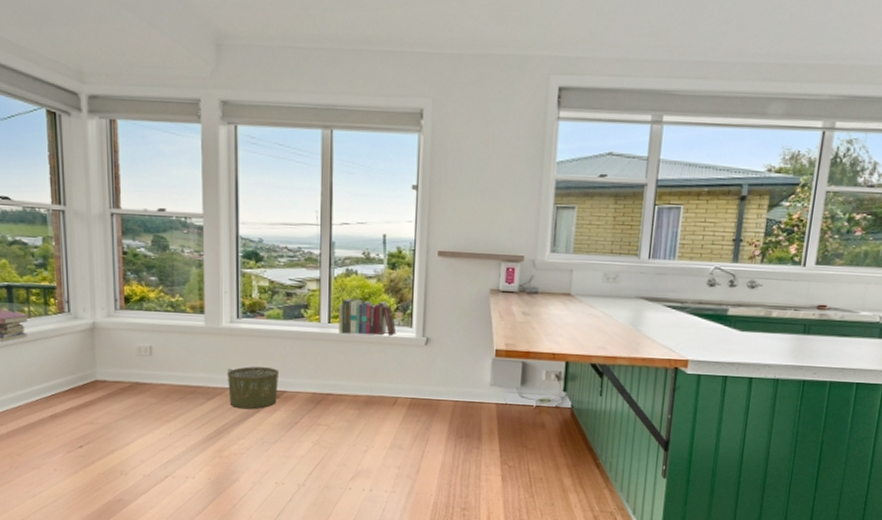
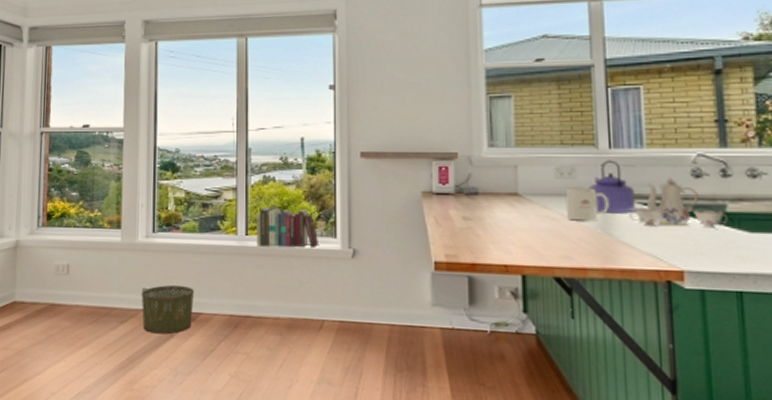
mug: none [607,290,642,319] -> present [565,187,609,221]
kettle: none [627,268,663,314] -> present [588,160,636,214]
tea set: none [655,285,728,327] -> present [629,177,729,228]

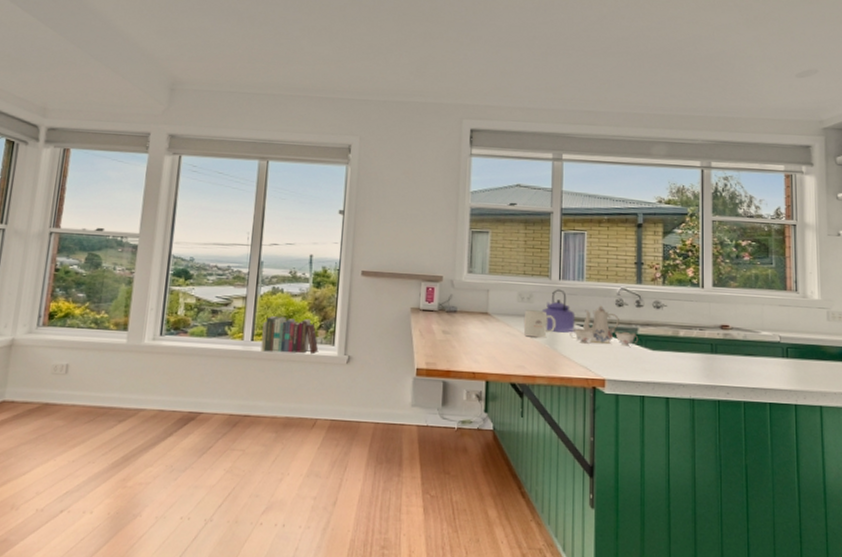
basket: present [141,285,194,334] -> none [141,386,197,433]

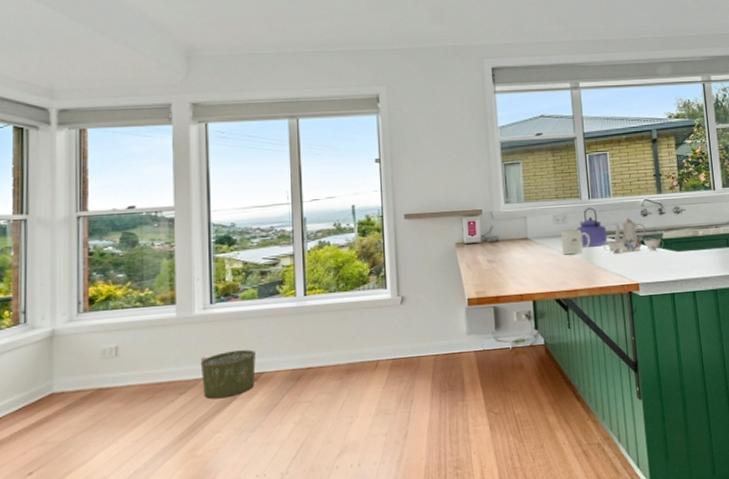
basket: none [141,386,197,433] -> present [200,350,256,399]
books: present [260,316,319,355] -> none [314,267,372,306]

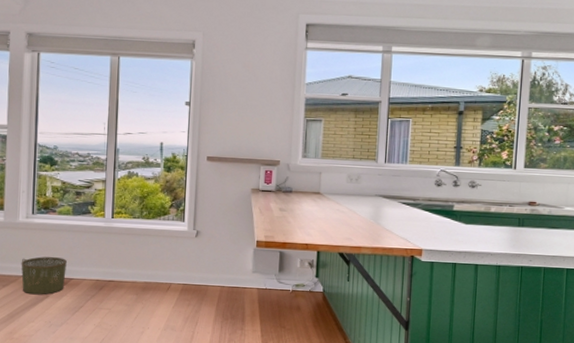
mug: present [560,229,590,255] -> none [351,190,380,214]
kettle: present [576,207,608,248] -> none [368,171,398,210]
tea set: present [603,217,665,254] -> none [392,185,454,221]

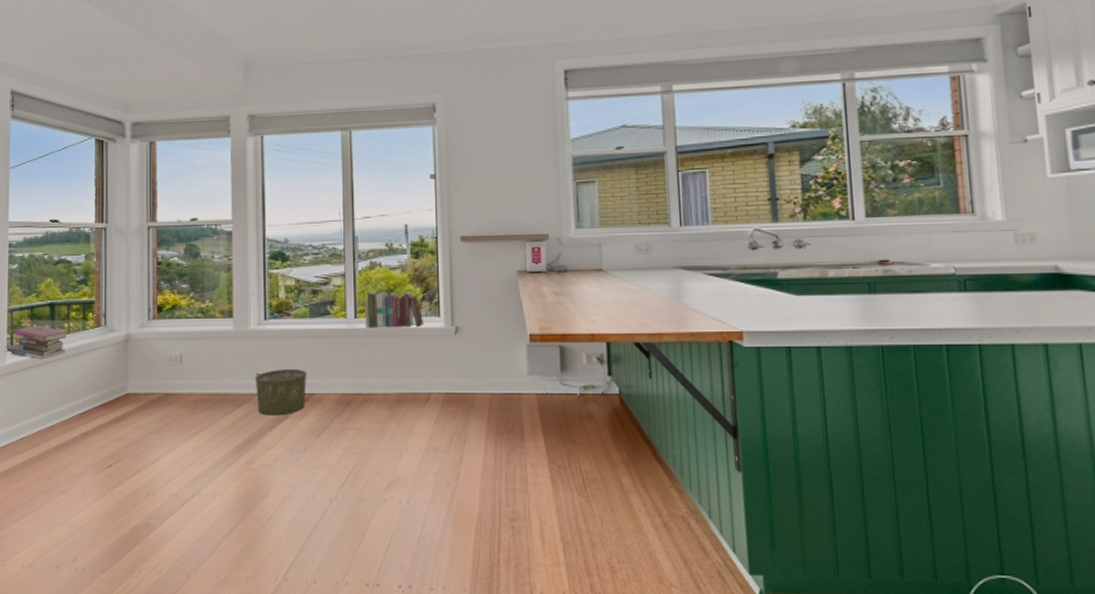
books: none [120,197,171,230] -> present [365,291,424,330]

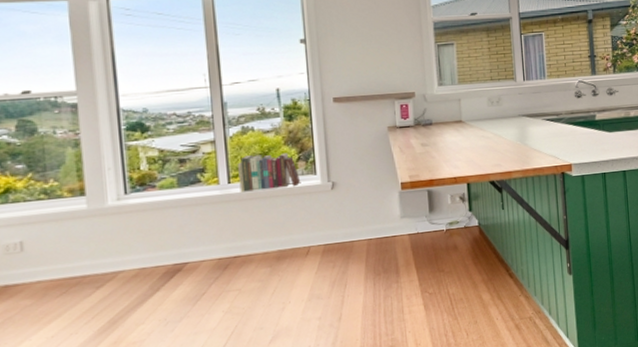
basket: present [255,369,306,416] -> none [117,240,179,292]

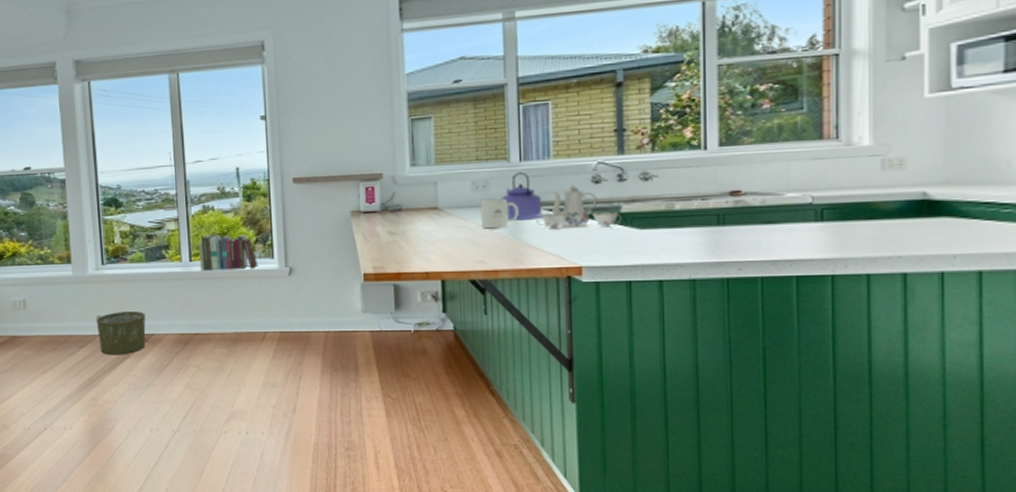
basket: none [117,240,179,292] -> present [96,311,146,355]
mug: none [495,111,524,138] -> present [480,198,518,229]
kettle: none [510,89,542,130] -> present [500,172,543,221]
tea set: none [538,99,597,136] -> present [536,184,623,230]

